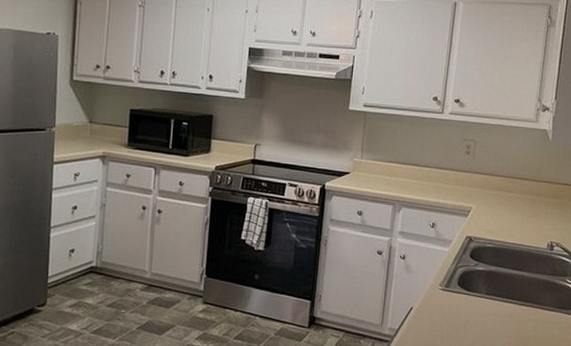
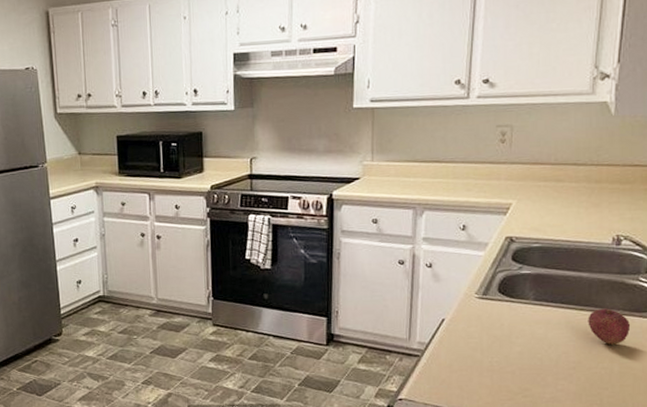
fruit: none [527,304,559,337] -> present [588,308,631,345]

